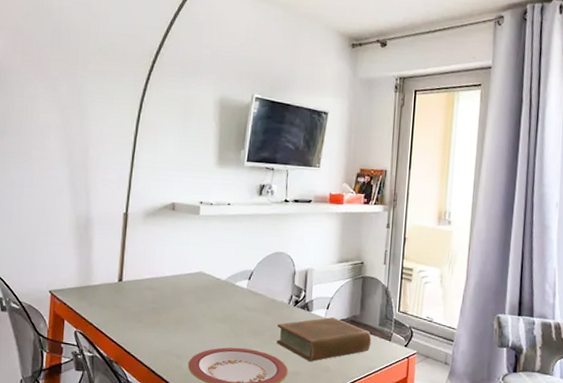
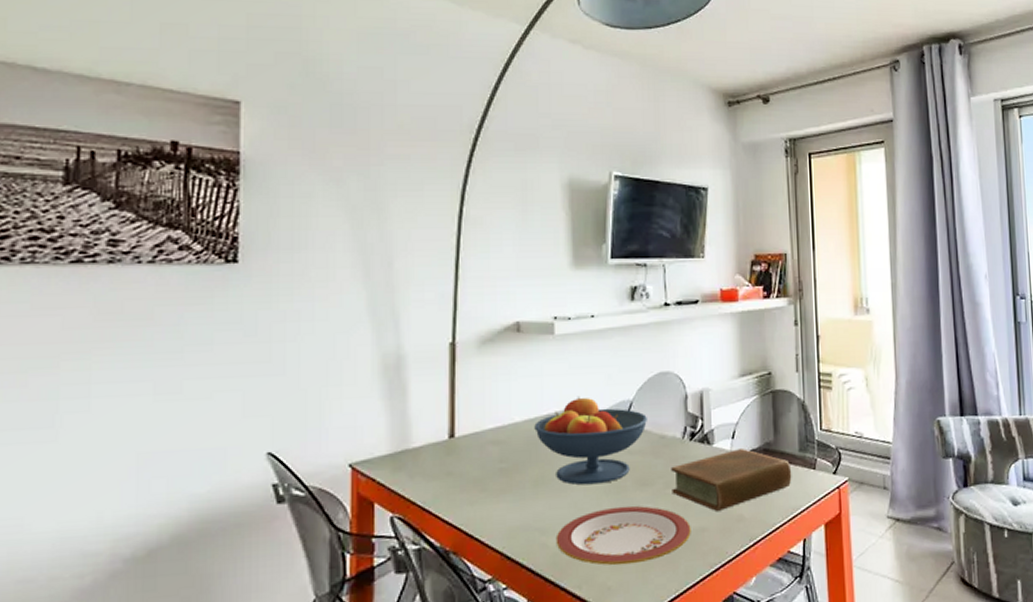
fruit bowl: none [179,262,264,329] -> present [534,395,648,486]

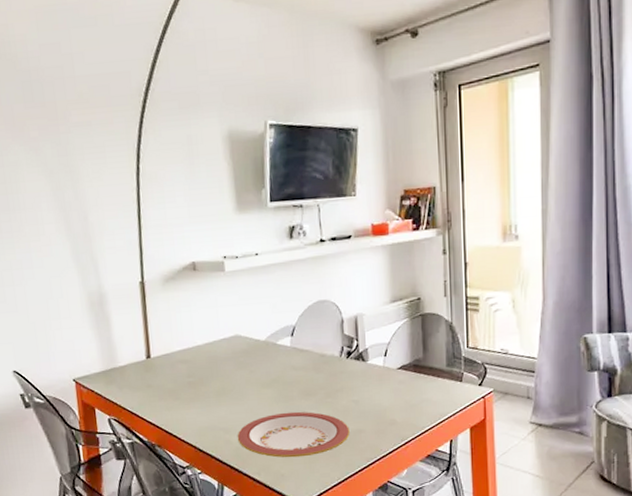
fruit bowl: present [534,395,648,486] -> none [213,322,310,395]
book: present [671,447,792,511] -> none [331,364,440,416]

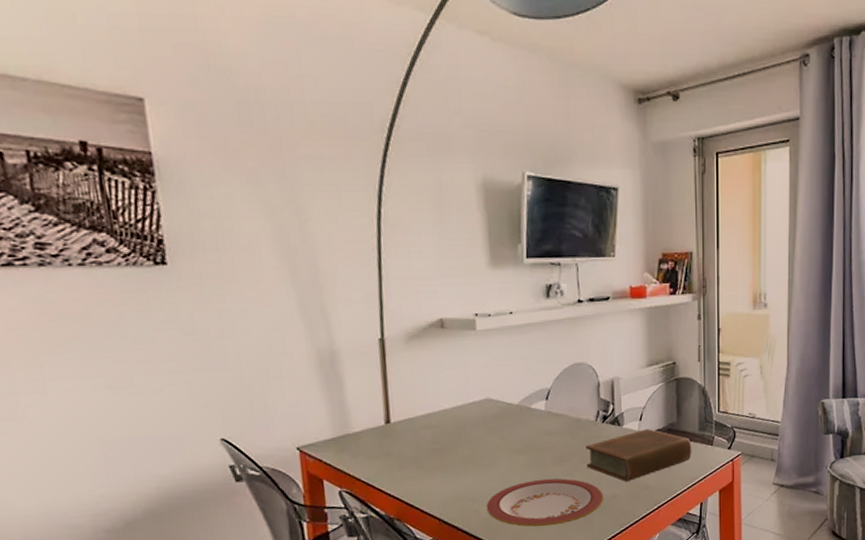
book: none [331,364,440,416] -> present [586,428,692,482]

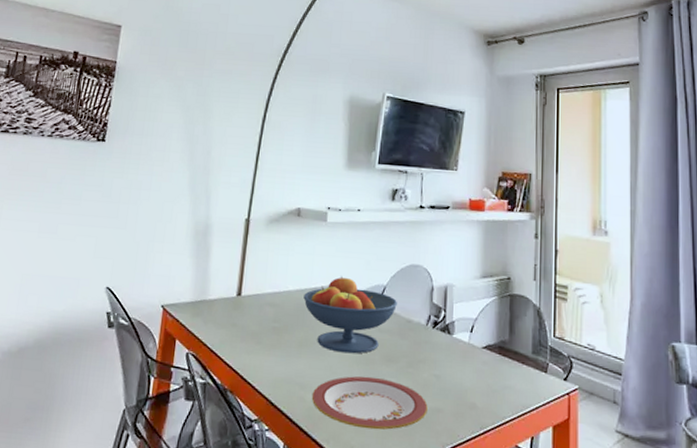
fruit bowl: none [462,385,565,462] -> present [303,275,398,354]
book: present [586,428,692,482] -> none [413,341,524,396]

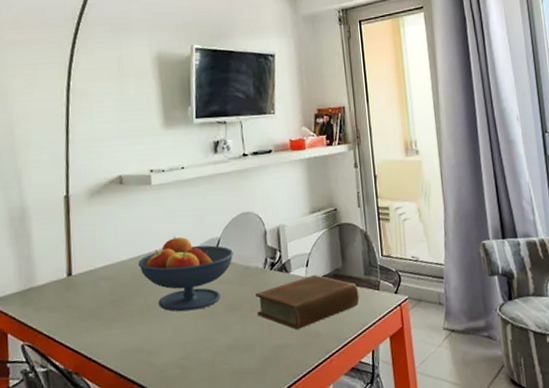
plate: present [311,376,428,430] -> none [160,327,276,379]
book: none [413,341,524,396] -> present [255,274,360,330]

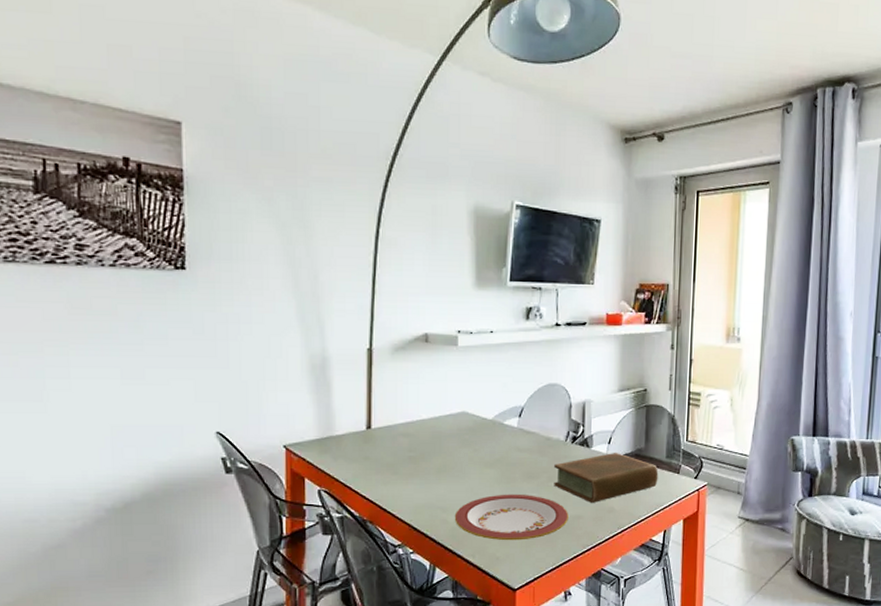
fruit bowl: present [138,235,234,312] -> none [439,400,537,475]
plate: none [160,327,276,379] -> present [454,494,569,541]

